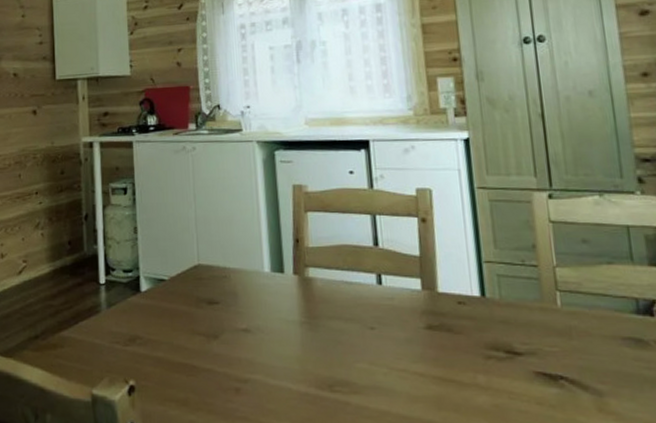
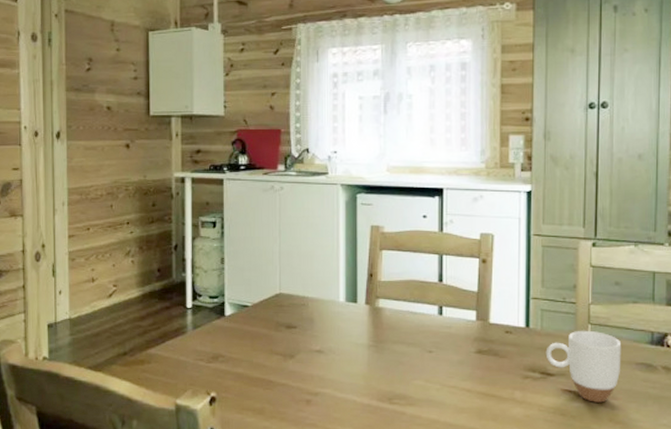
mug: none [508,298,604,388] -> present [545,330,622,403]

